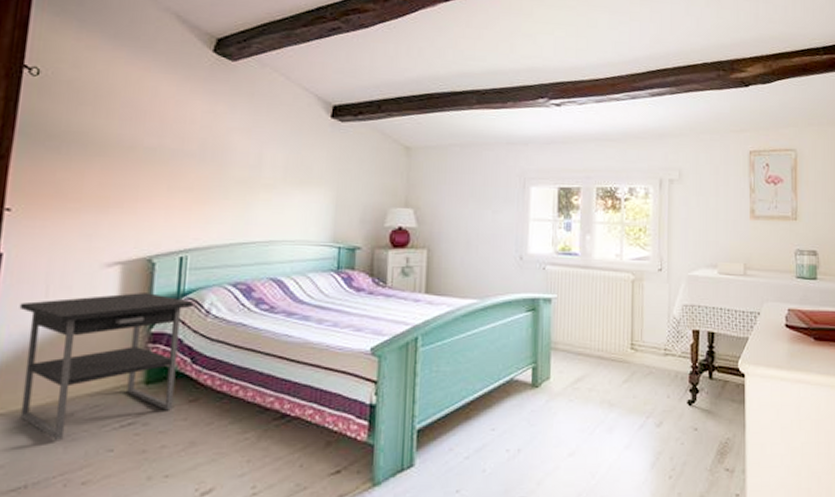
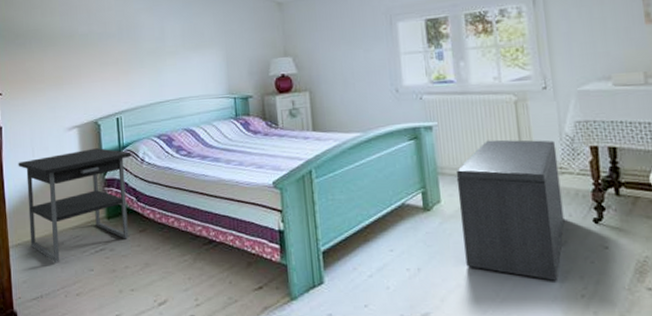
bench: none [567,317,664,462] -> present [456,139,565,281]

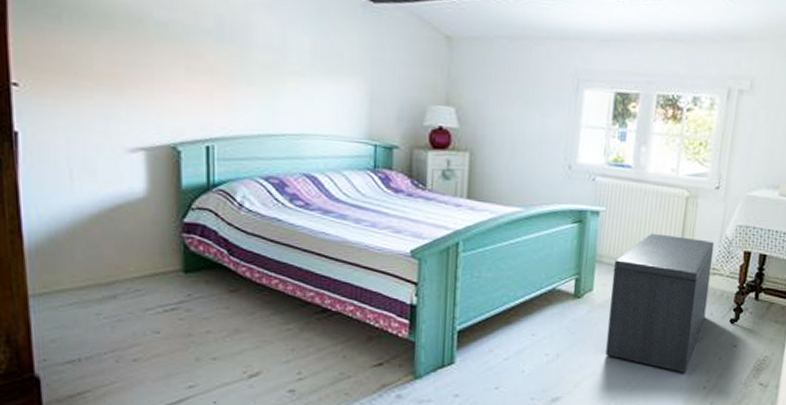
nightstand: present [18,148,132,262] -> none [45,181,226,320]

